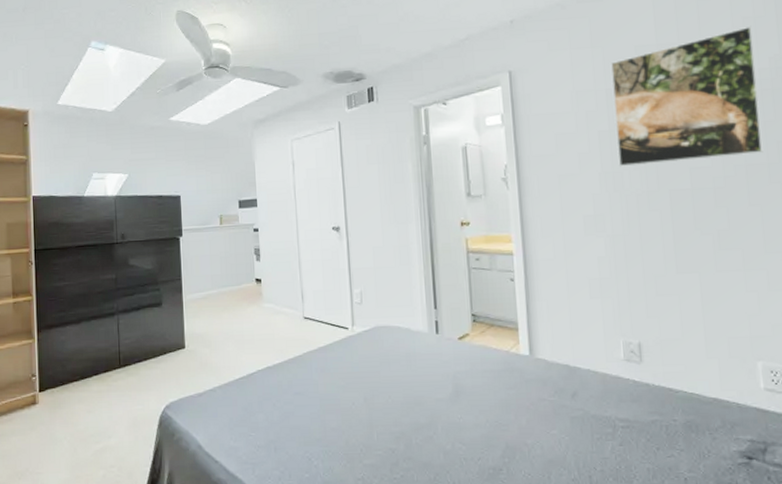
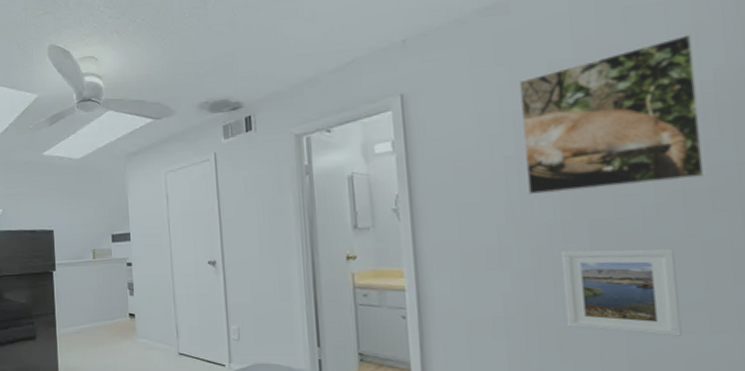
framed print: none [646,216,746,294] -> present [561,249,682,336]

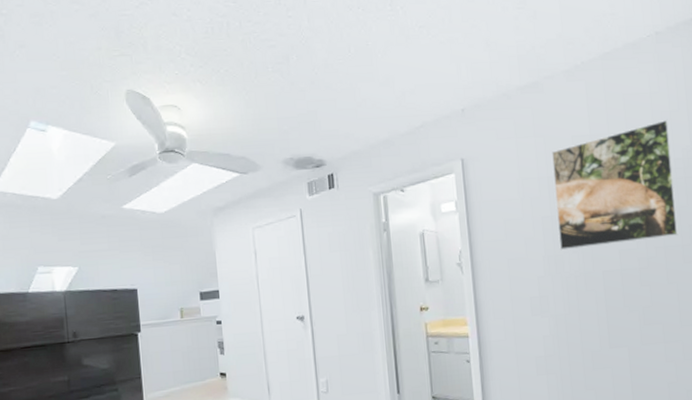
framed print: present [561,249,682,336] -> none [584,294,666,365]

